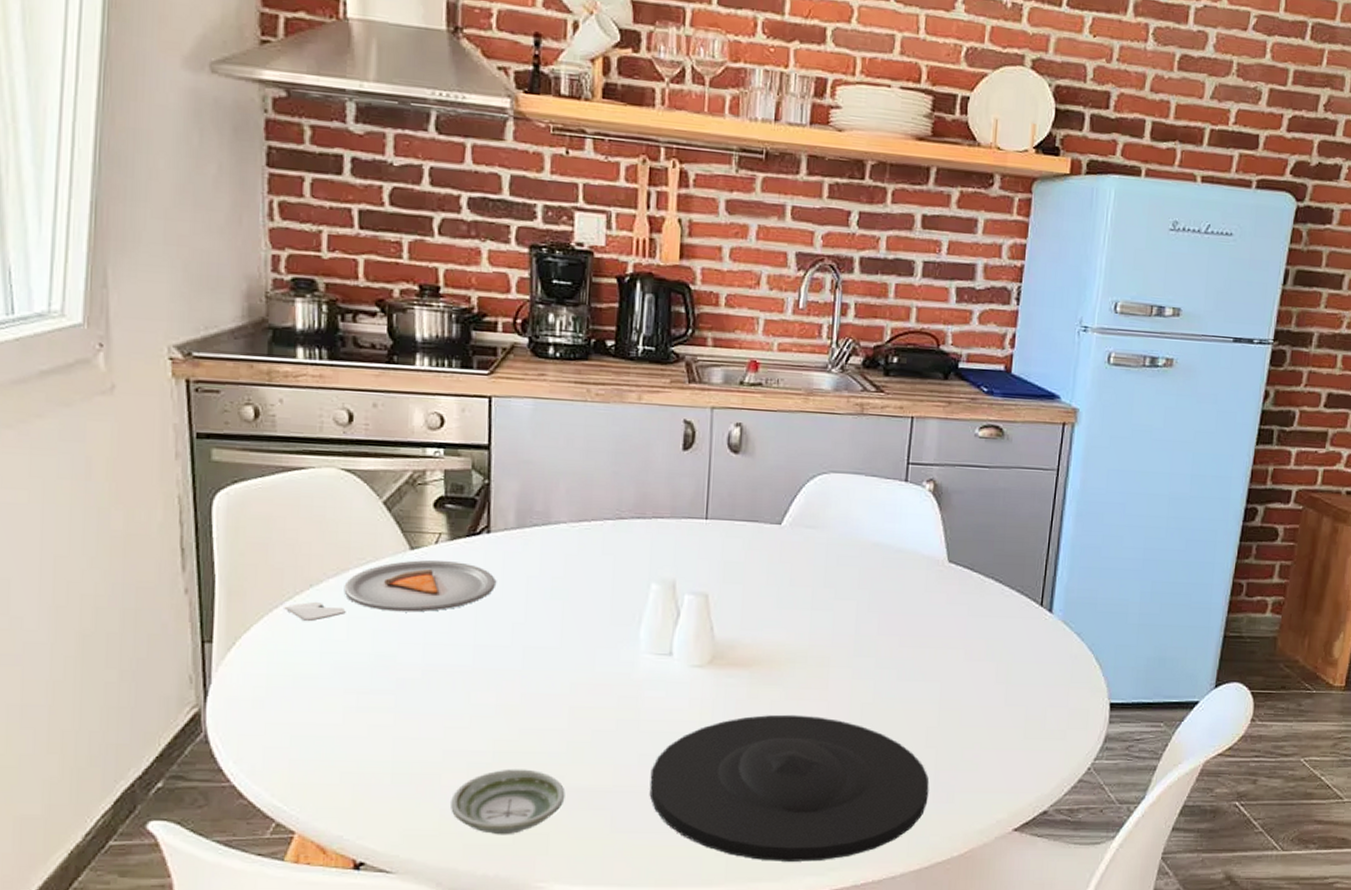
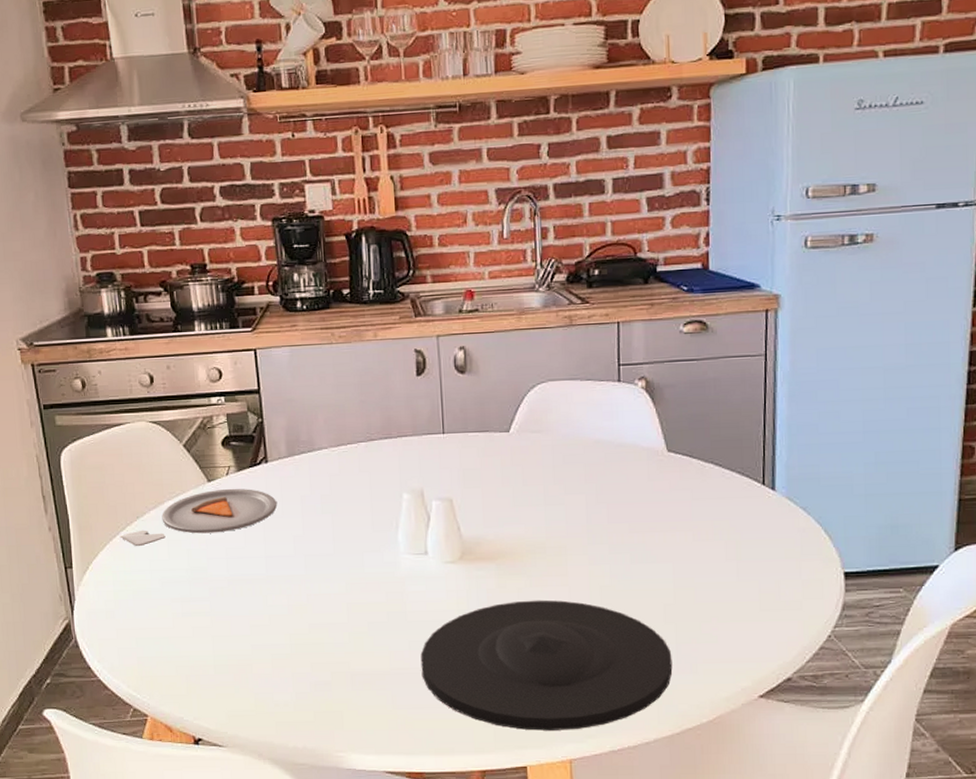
saucer: present [451,769,565,835] -> none [262,657,352,714]

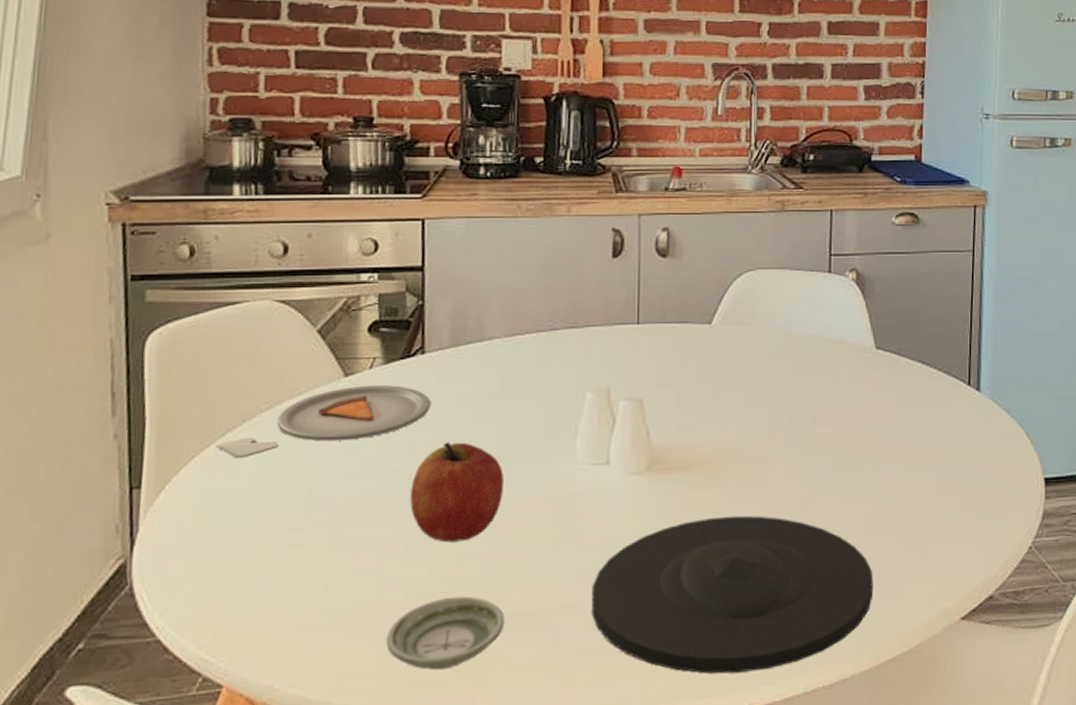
saucer: none [262,657,352,714] -> present [386,596,505,671]
apple: none [268,534,341,615] -> present [410,441,504,543]

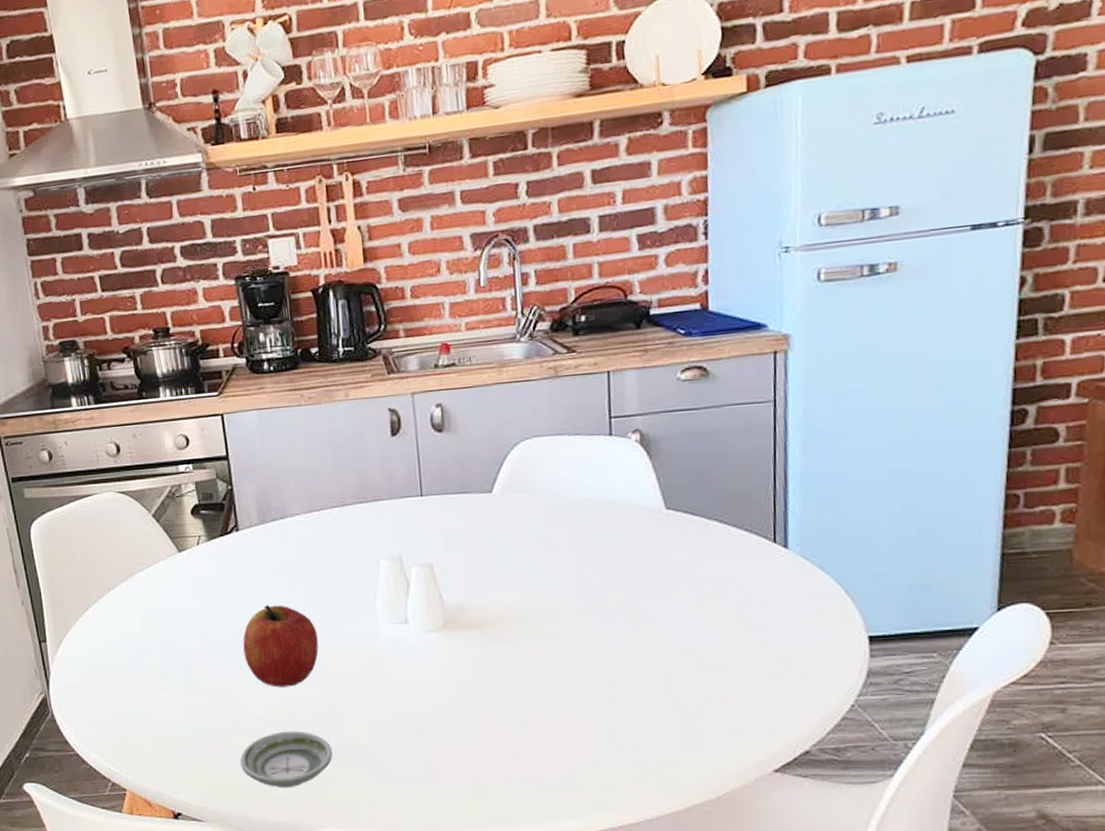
dinner plate: present [216,384,430,459] -> none [92,558,249,620]
plate: present [591,515,874,674] -> none [403,669,677,807]

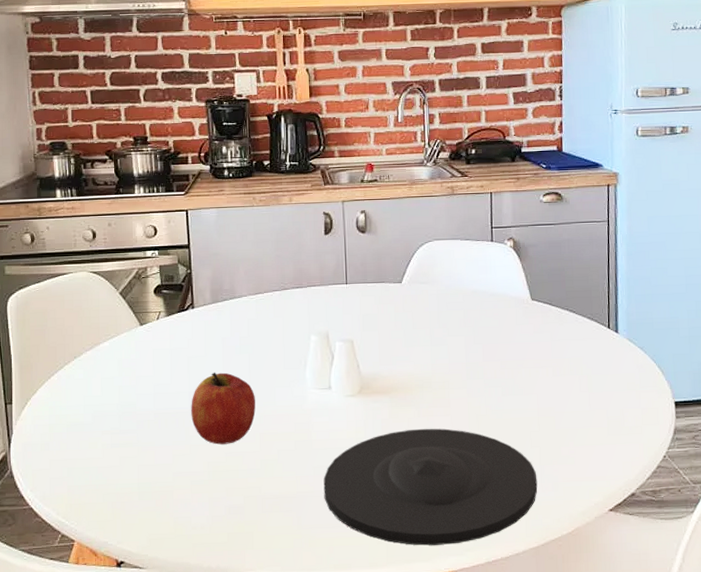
saucer: present [240,731,333,788] -> none [181,483,263,536]
plate: none [403,669,677,807] -> present [323,428,538,546]

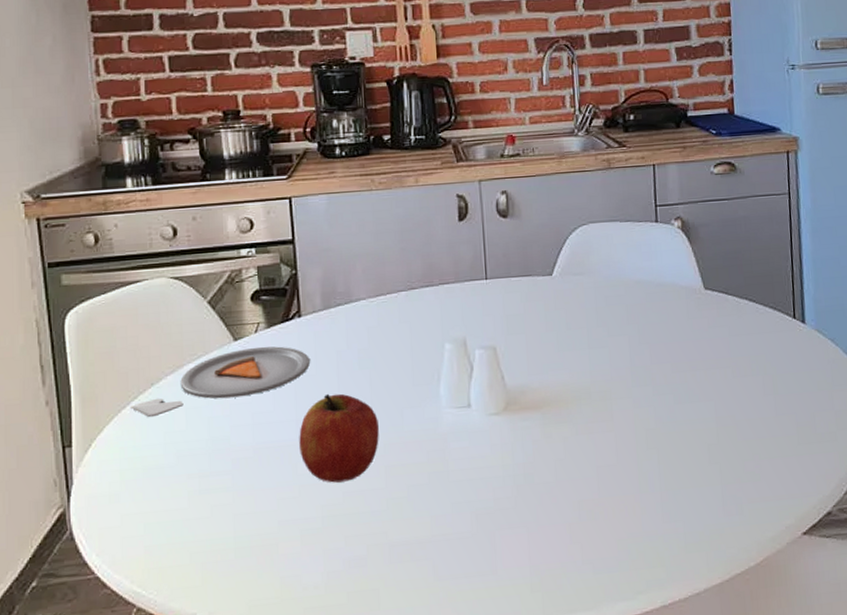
dinner plate: none [58,331,200,384] -> present [131,346,310,418]
plate: present [323,428,538,546] -> none [464,447,719,592]

